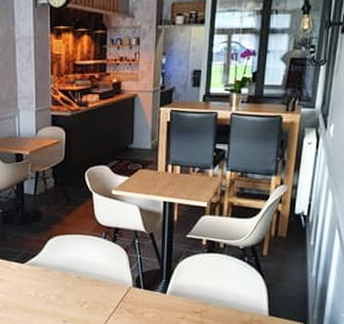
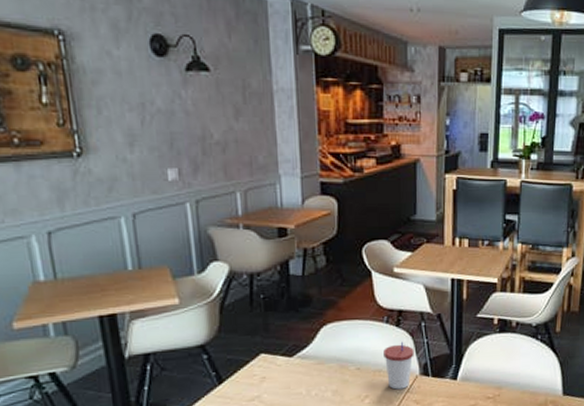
cup: none [101,256,128,298] -> present [383,341,414,390]

